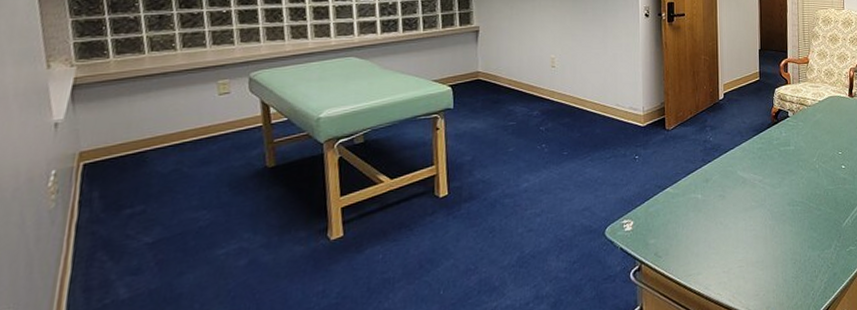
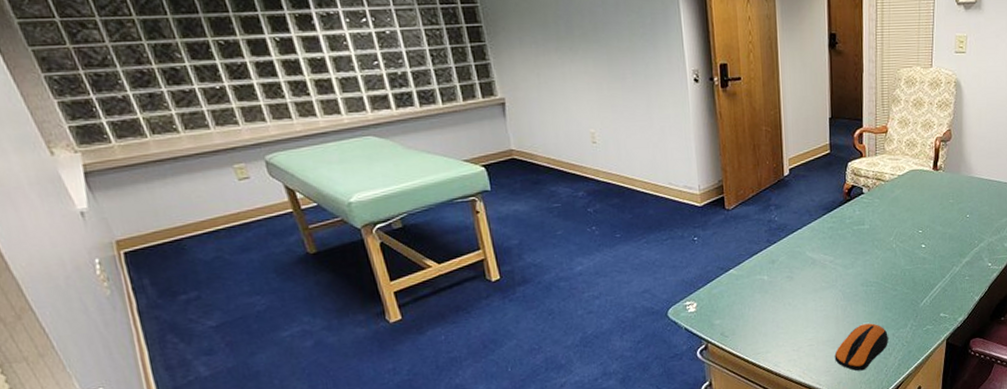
computer mouse: none [763,243,814,295] -> present [834,323,888,371]

